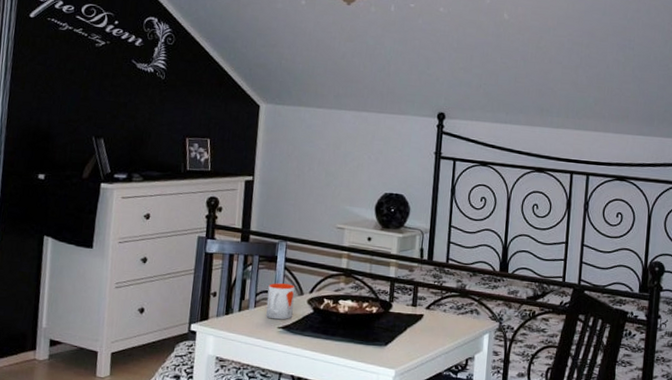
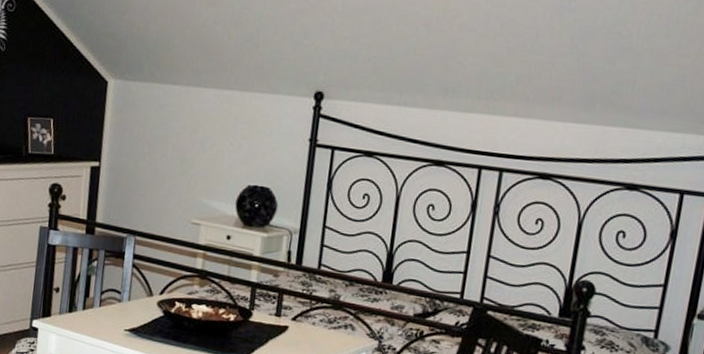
mug: present [266,283,295,320] -> none [112,281,144,322]

